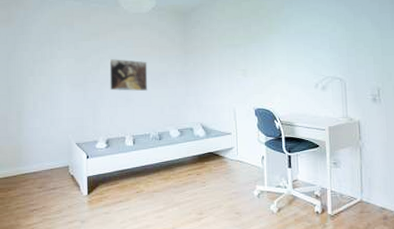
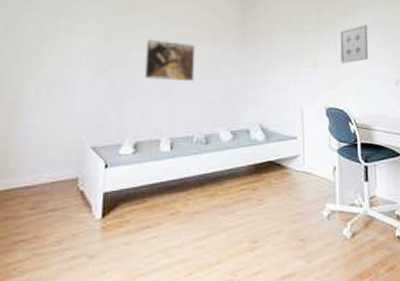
wall art: none [266,36,291,72] -> present [340,24,369,64]

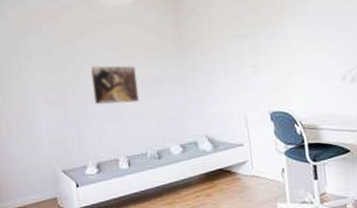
wall art: present [340,24,369,64] -> none [279,18,311,65]

